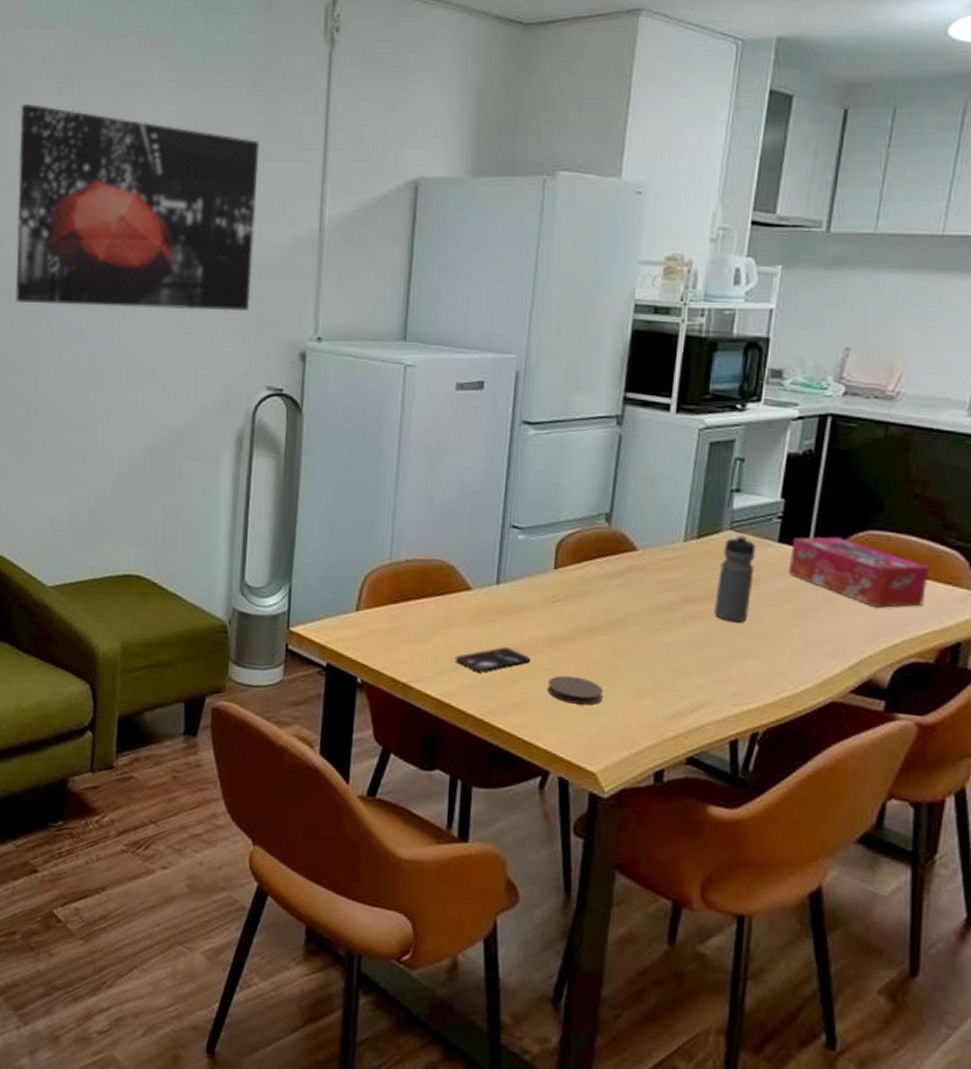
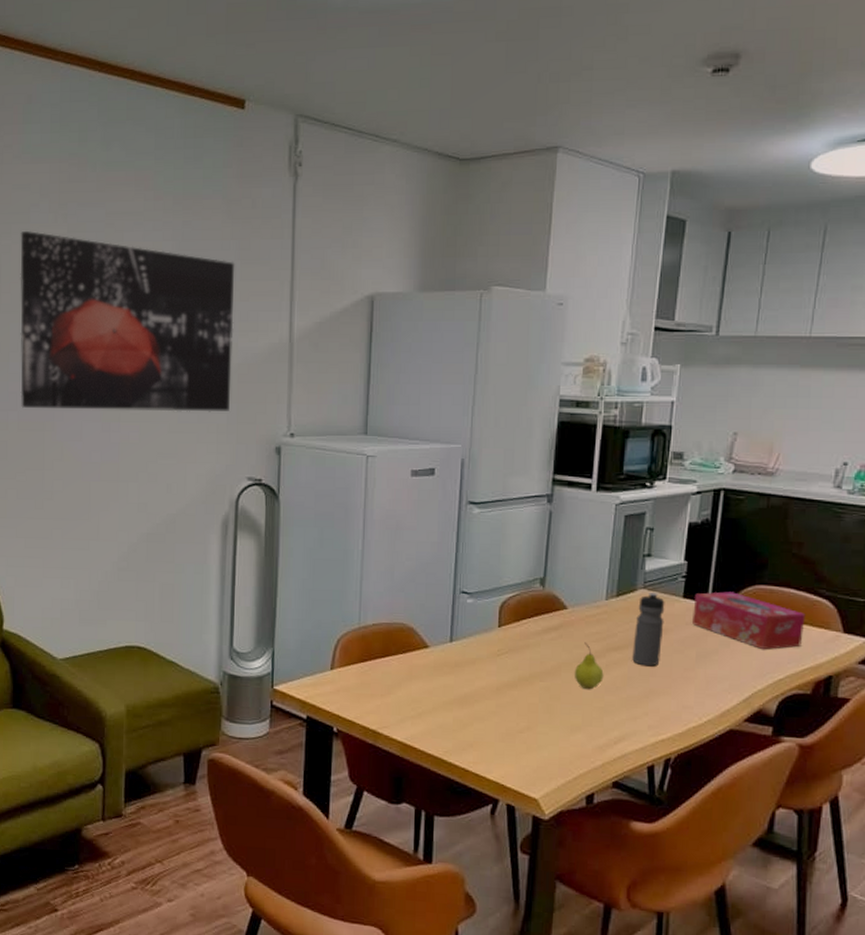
smartphone: present [455,646,531,671] -> none [416,695,481,717]
coaster: present [547,675,603,705] -> none [495,717,542,742]
fruit: none [643,590,680,647] -> present [574,642,604,690]

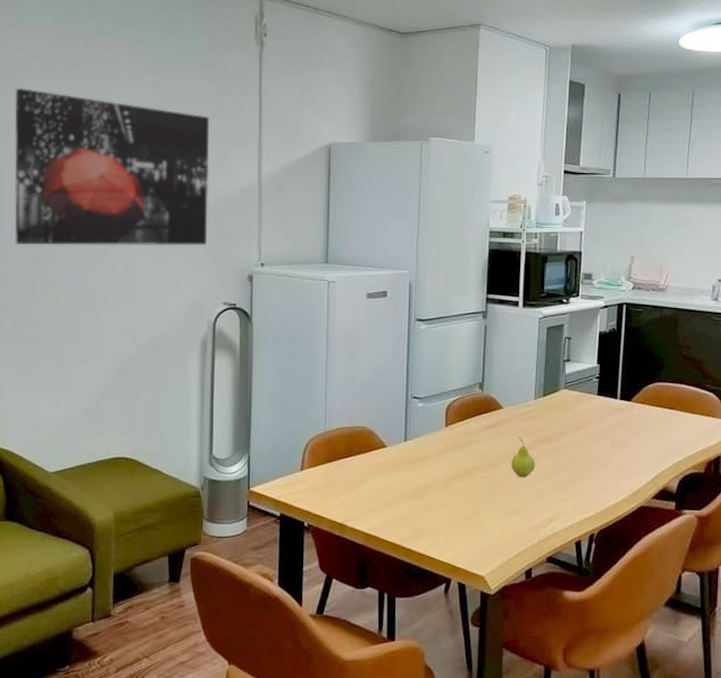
water bottle: present [632,593,665,667] -> none [558,392,583,455]
tissue box: present [693,591,806,649] -> none [606,389,696,436]

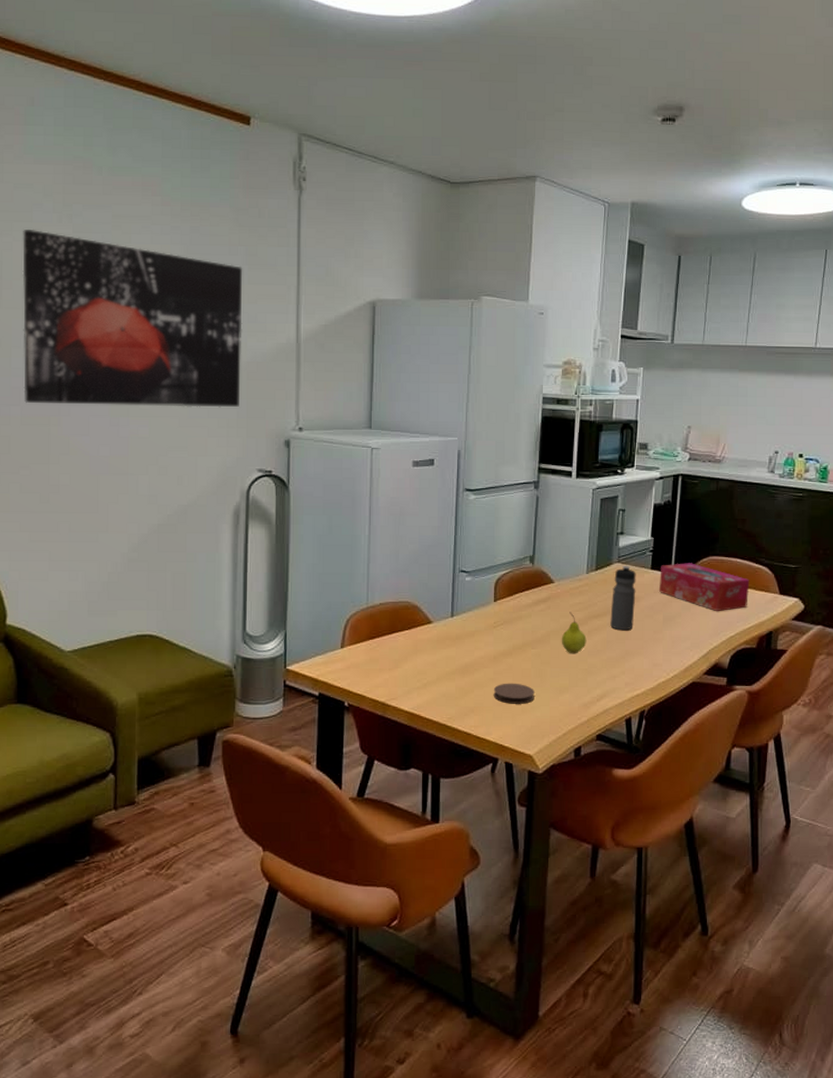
coaster: none [445,505,486,526] -> present [493,683,534,704]
water bottle: none [558,392,583,455] -> present [610,566,636,631]
tissue box: none [606,389,696,436] -> present [659,563,750,611]

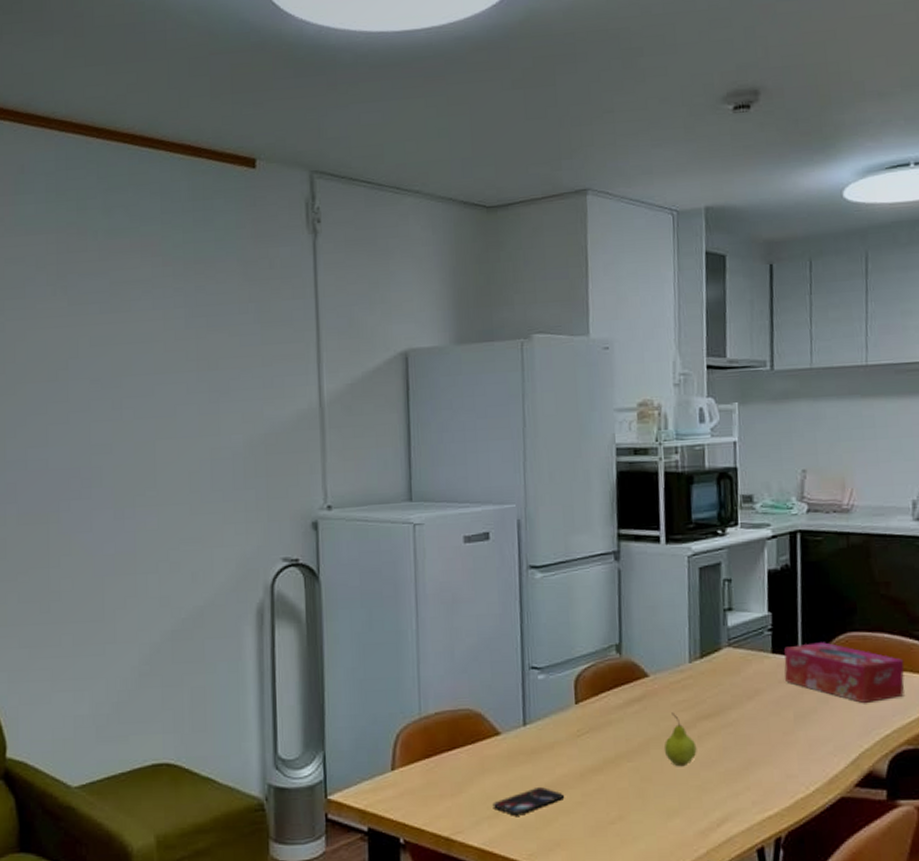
wall art: present [22,230,243,408] -> none [15,306,259,499]
smartphone: none [422,665,480,686] -> present [492,786,565,815]
coaster: present [493,683,534,704] -> none [582,806,636,834]
water bottle: present [610,566,636,631] -> none [724,650,756,734]

